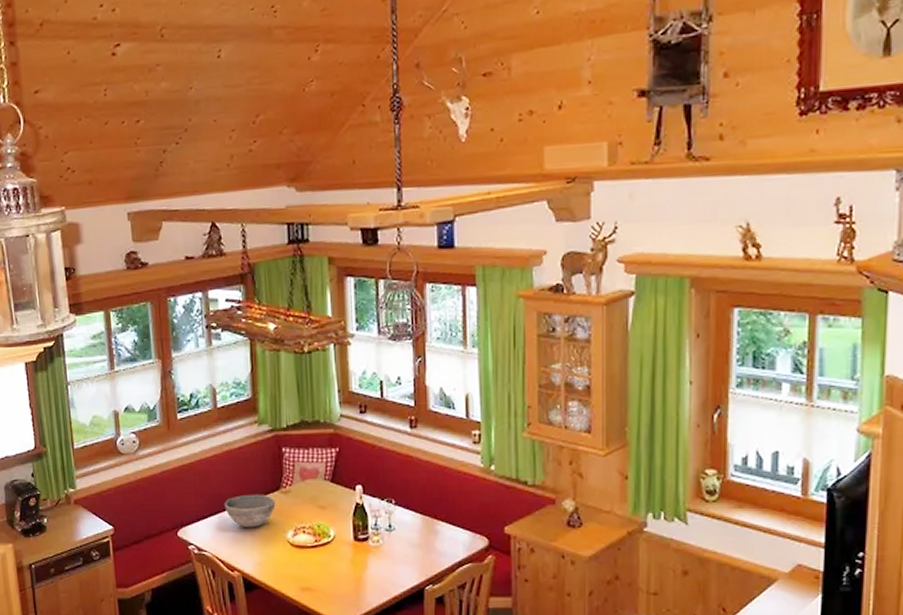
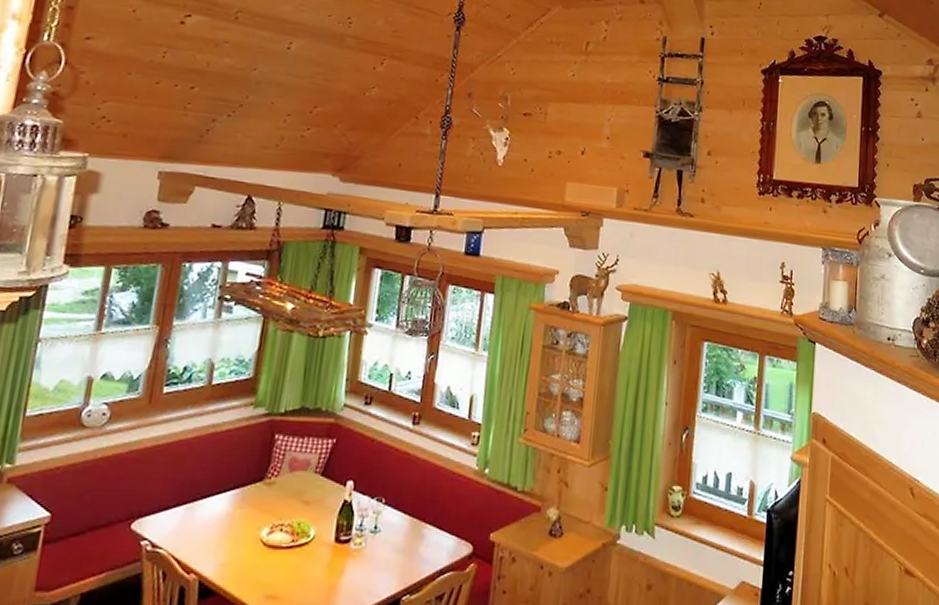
bowl: present [223,494,276,528] -> none [195,483,256,523]

